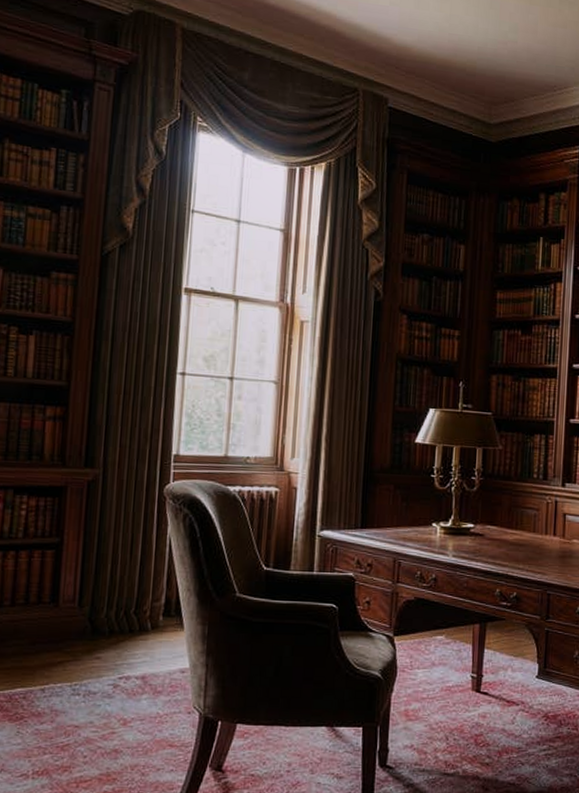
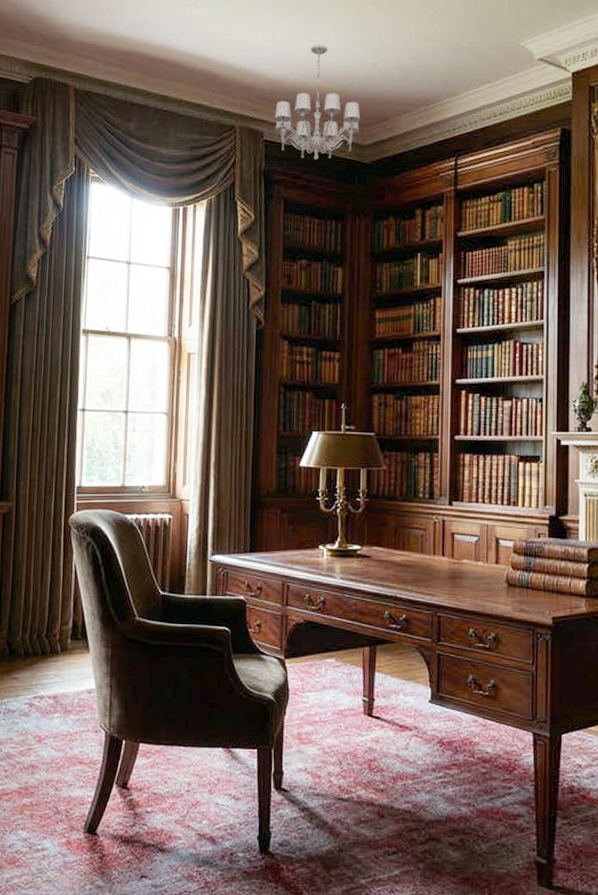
chandelier: none [399,15,488,133] -> present [274,45,361,160]

